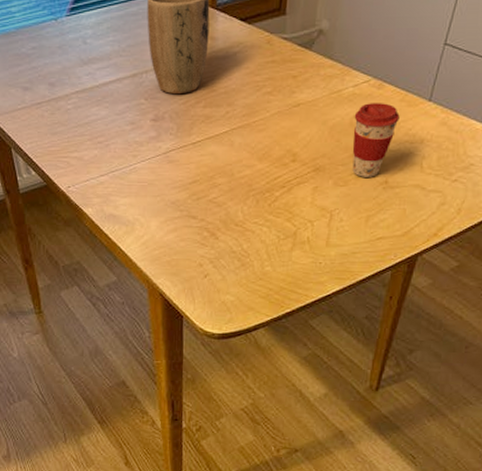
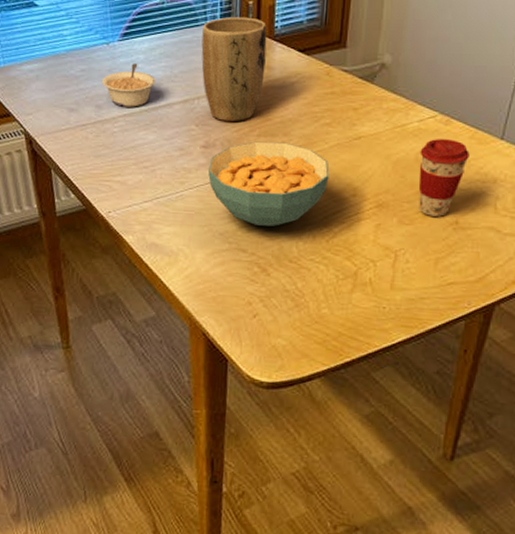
legume: none [53,39,104,84] -> present [102,63,156,107]
cereal bowl: none [158,112,271,193] -> present [207,141,330,226]

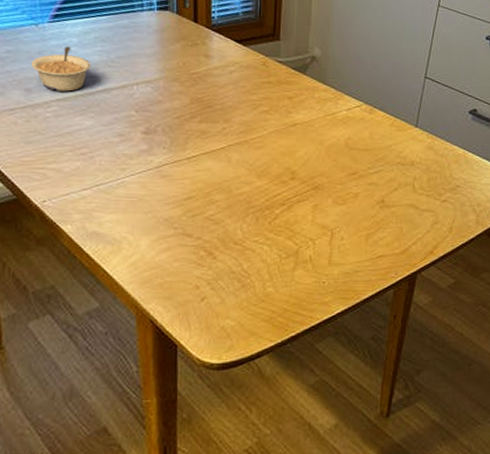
plant pot: present [201,17,267,122] -> none [138,5,205,109]
cereal bowl: present [207,141,330,226] -> none [149,127,269,210]
coffee cup: present [418,139,470,217] -> none [349,126,391,196]

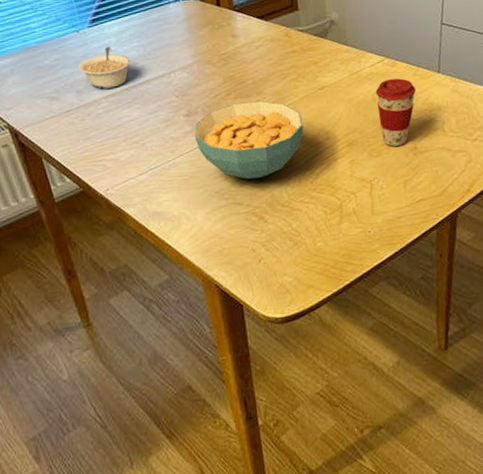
cereal bowl: none [149,127,269,210] -> present [194,100,304,179]
coffee cup: none [349,126,391,196] -> present [375,78,416,146]

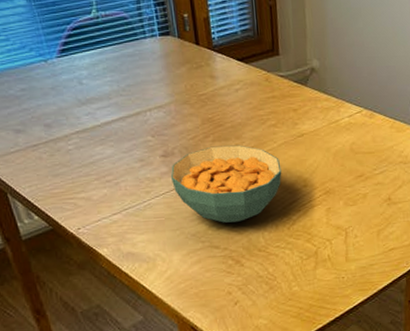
legume: present [79,47,131,89] -> none [47,80,104,124]
coffee cup: present [375,78,416,146] -> none [353,130,392,196]

